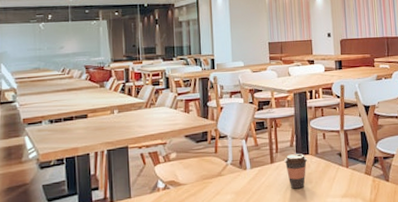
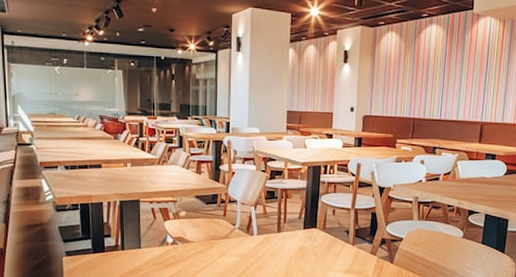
coffee cup: present [284,153,308,189] -> none [291,226,315,260]

